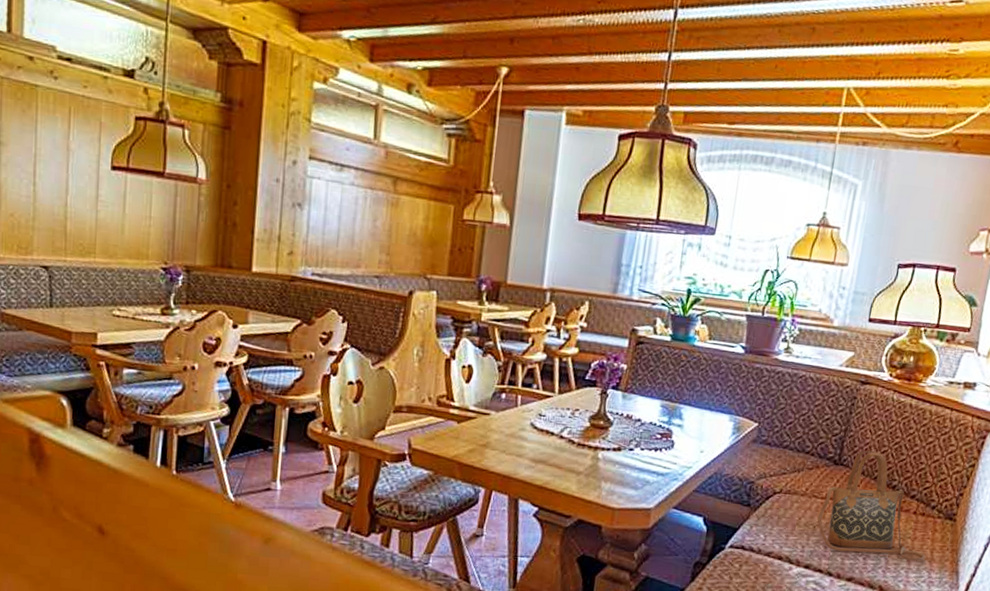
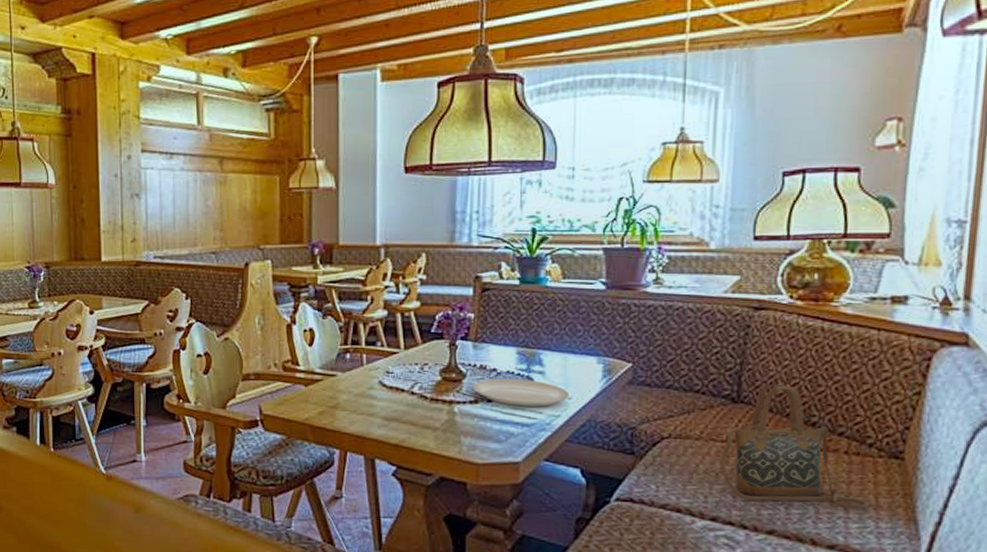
plate: none [617,428,702,458] -> present [472,378,569,407]

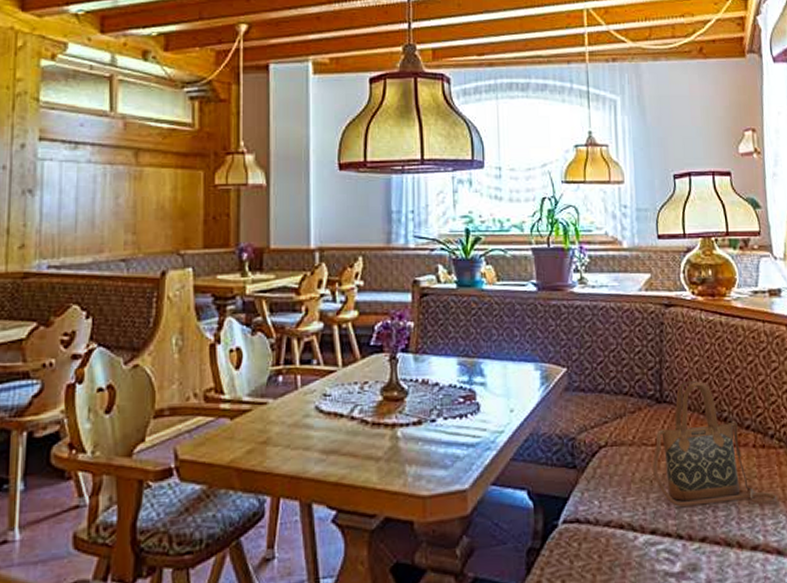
plate: present [472,378,569,407] -> none [415,392,511,424]

